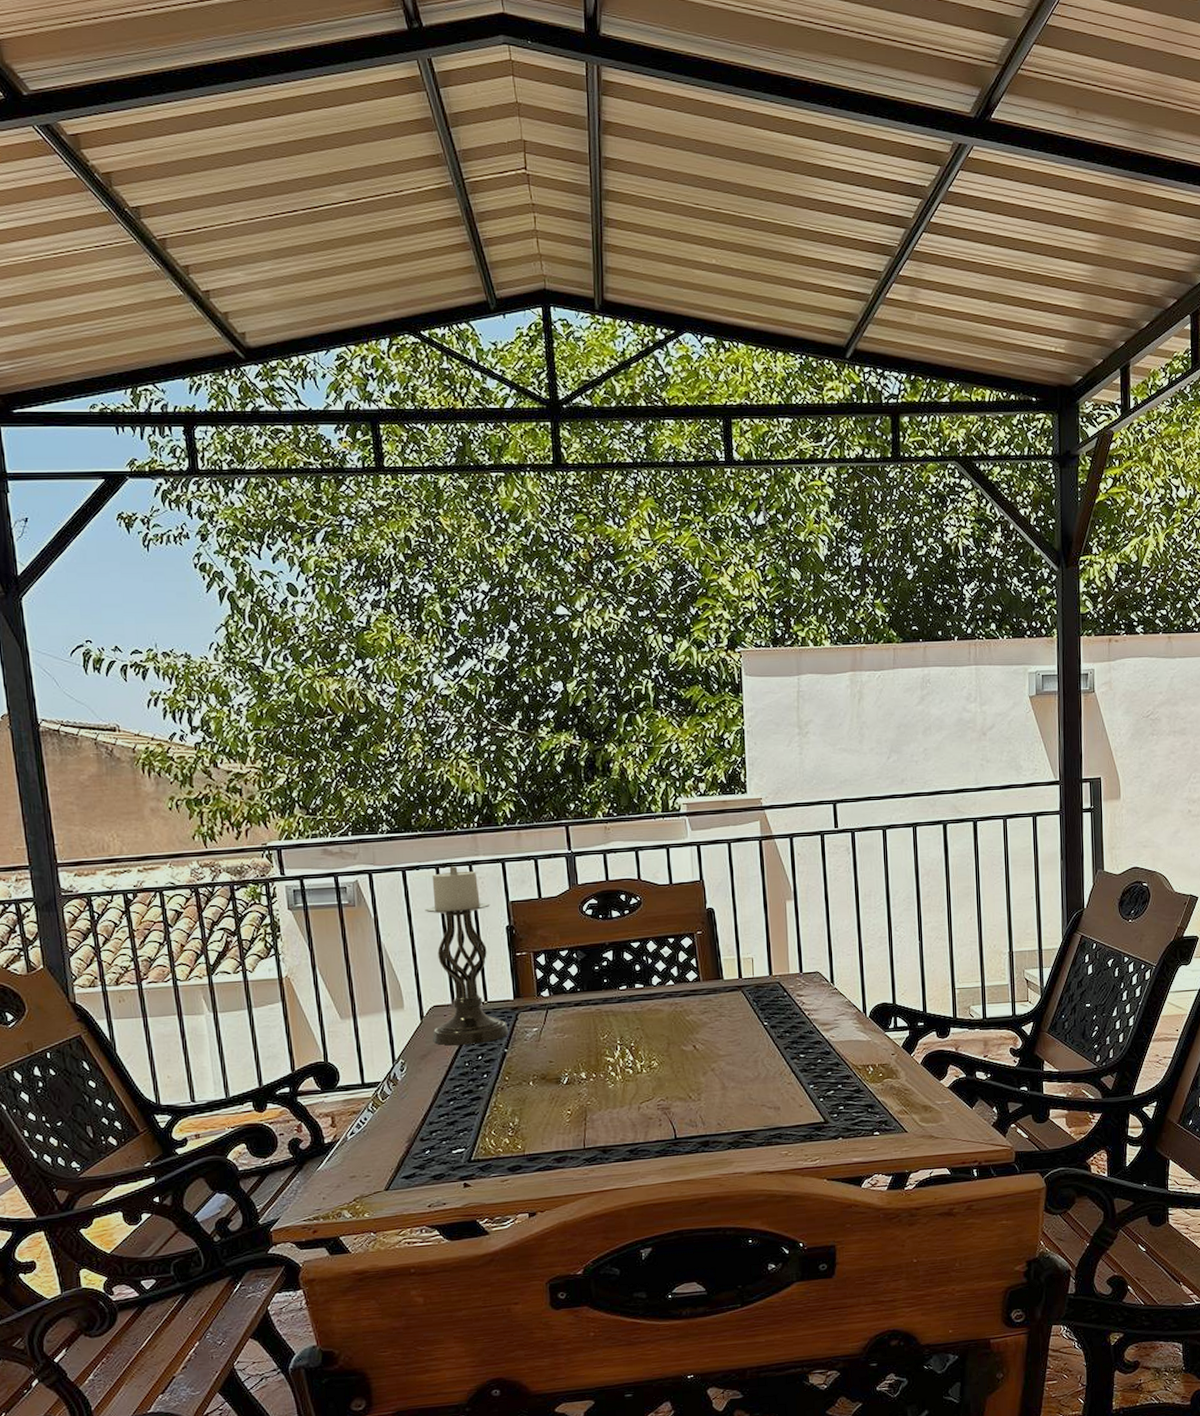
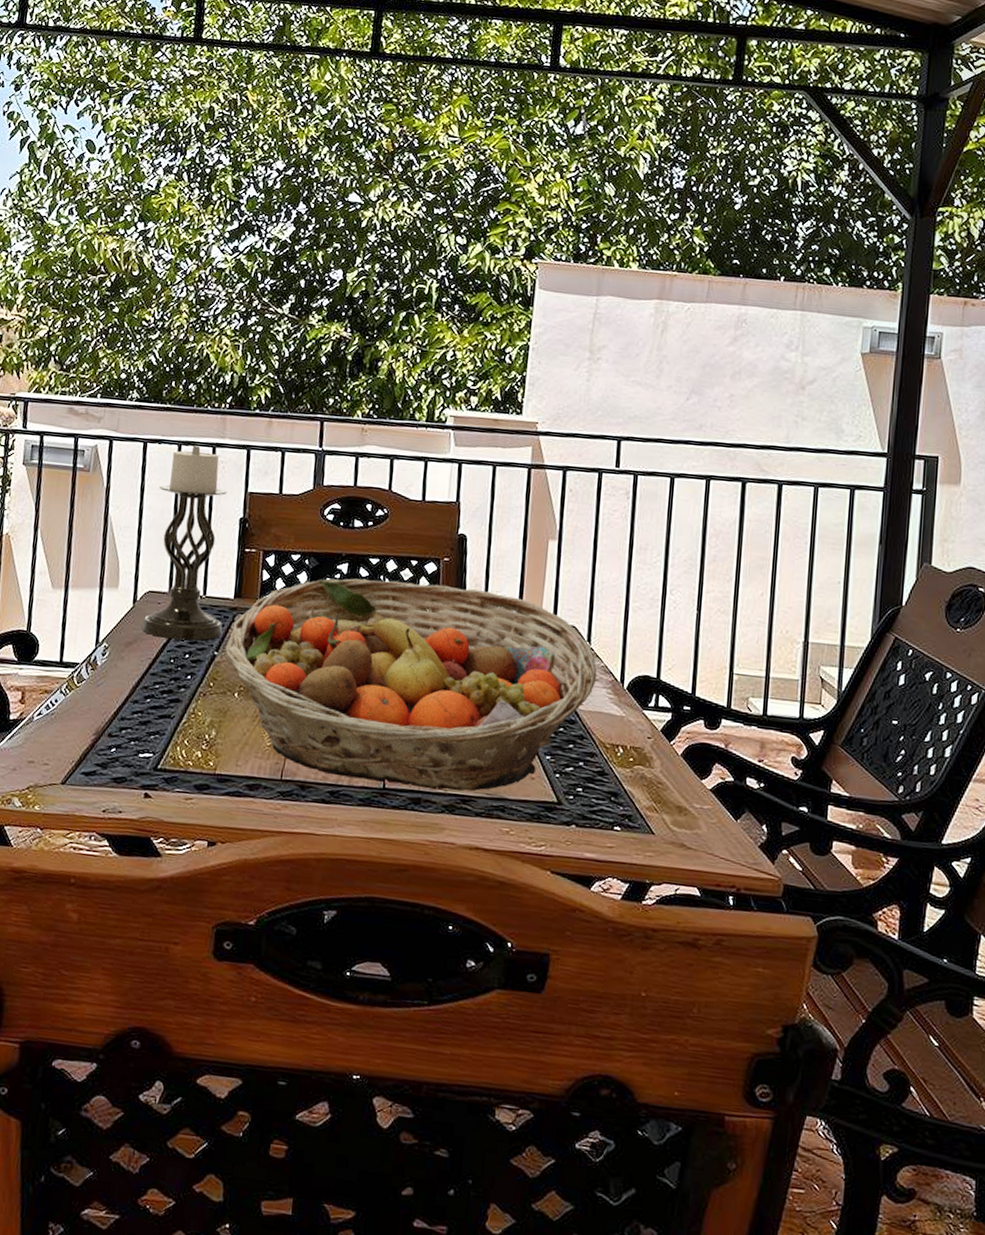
fruit basket: none [513,954,843,1136] -> present [225,578,597,792]

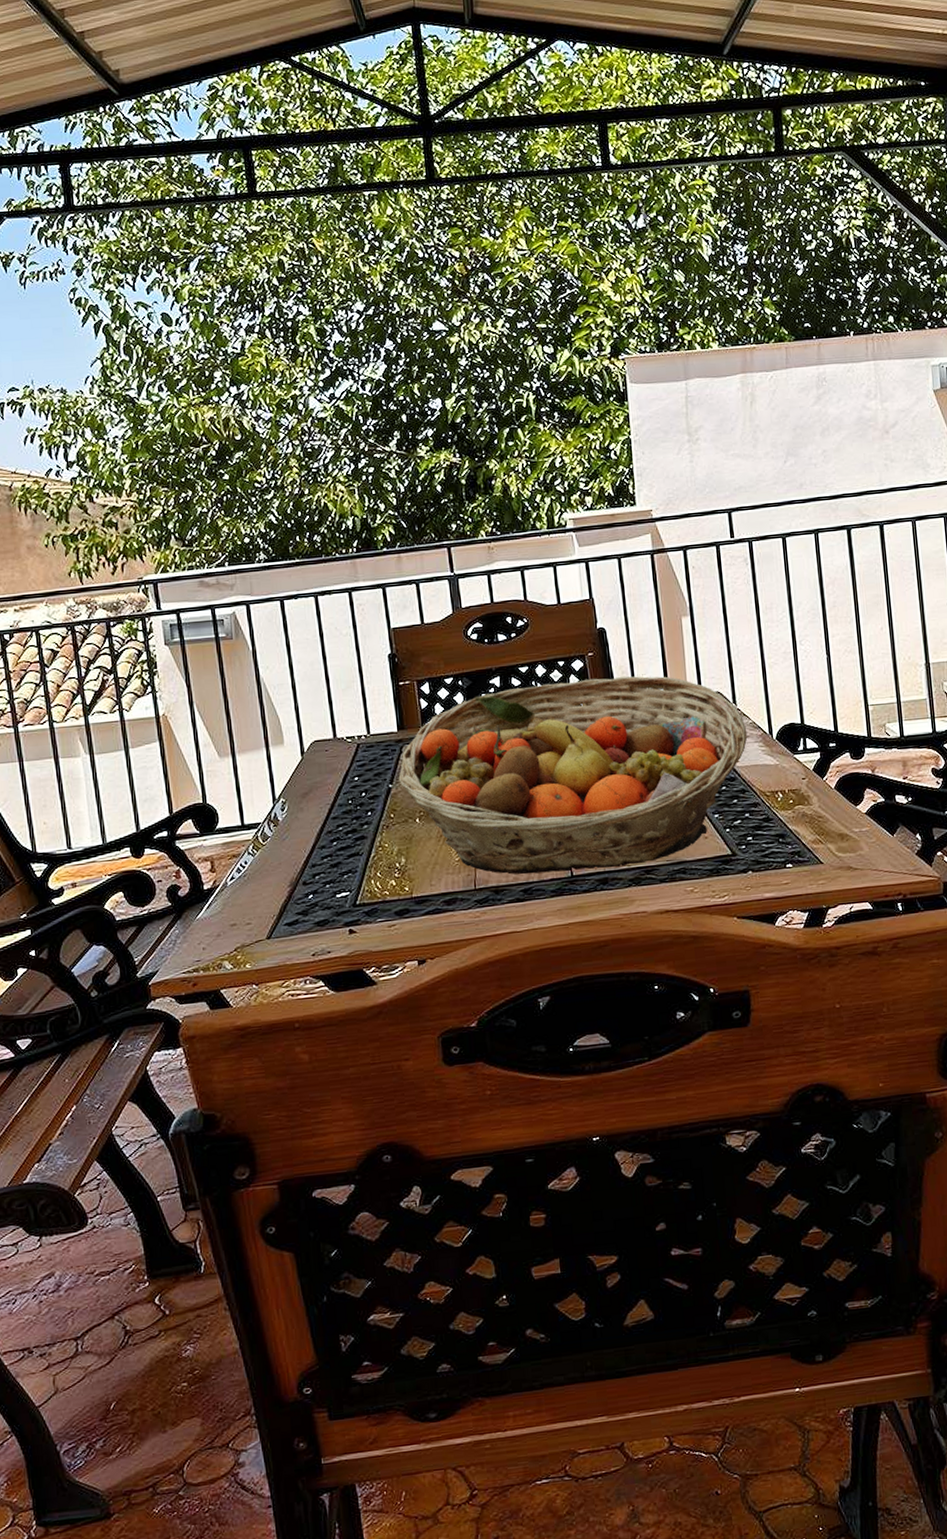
candle holder: present [141,445,228,641] -> none [304,594,393,783]

